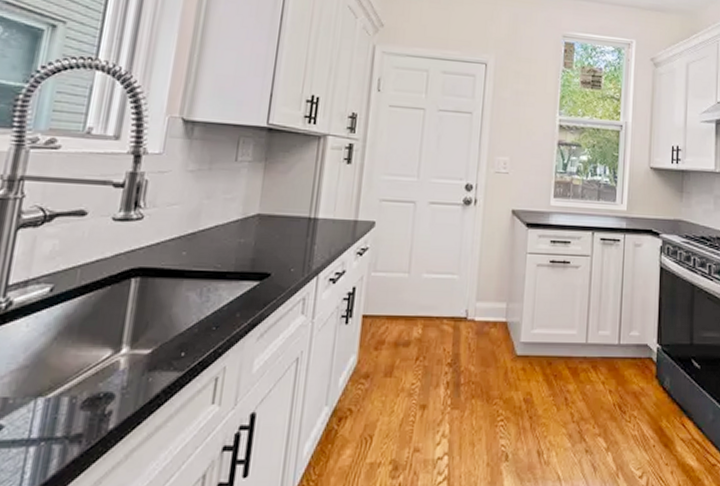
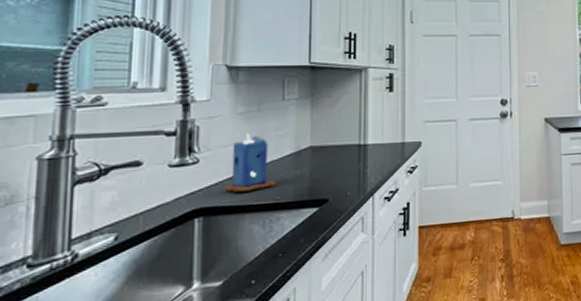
candle: none [165,192,220,256] -> present [224,133,277,192]

